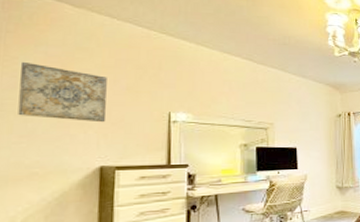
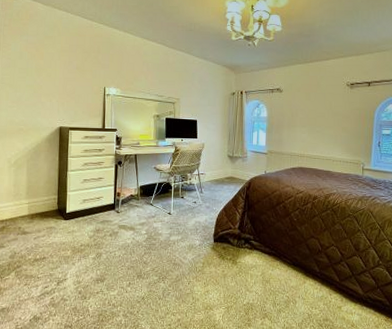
wall art: present [18,61,107,123] -> none [11,47,64,94]

